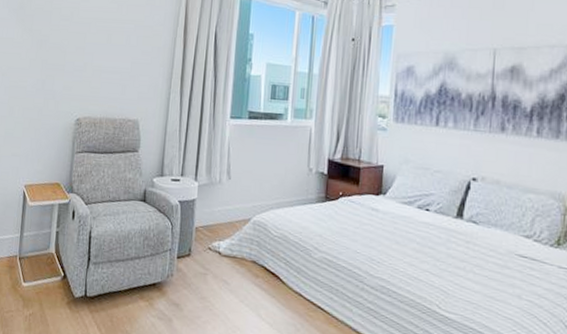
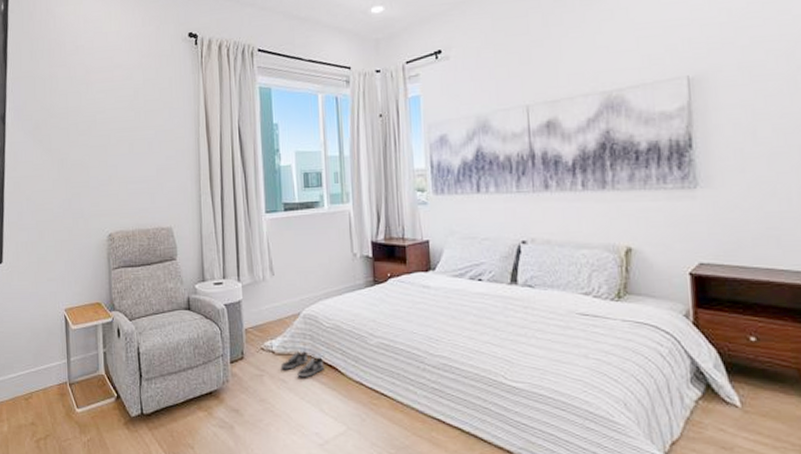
shoe: none [225,255,268,282] -> present [280,351,325,377]

